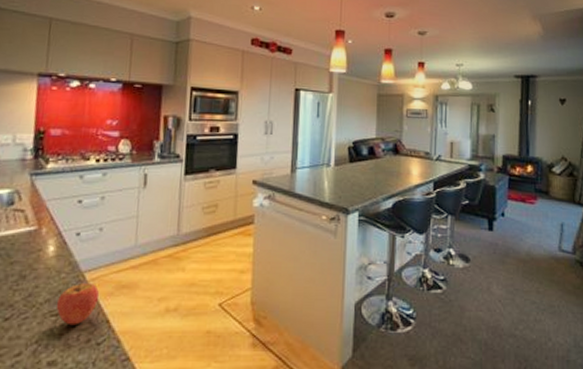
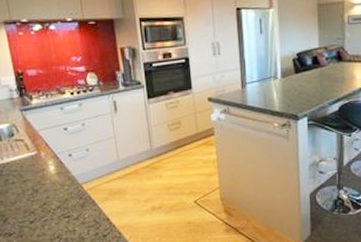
fruit: present [56,277,99,326] -> none [66,188,97,224]

